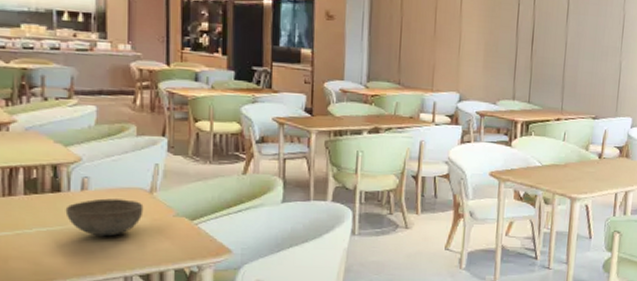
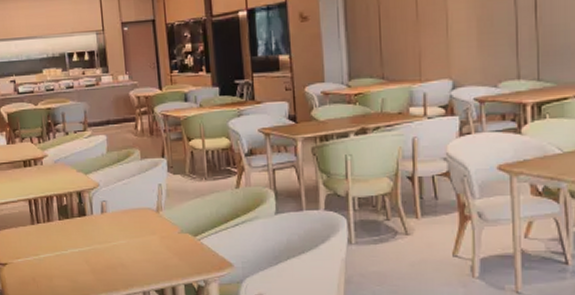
bowl: present [65,198,144,237] -> none [90,219,153,255]

